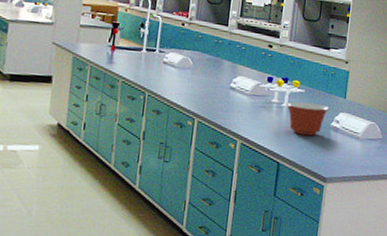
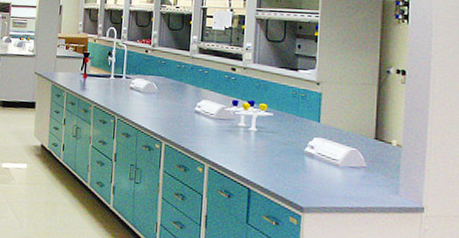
mixing bowl: present [286,101,330,136] -> none [254,125,302,162]

